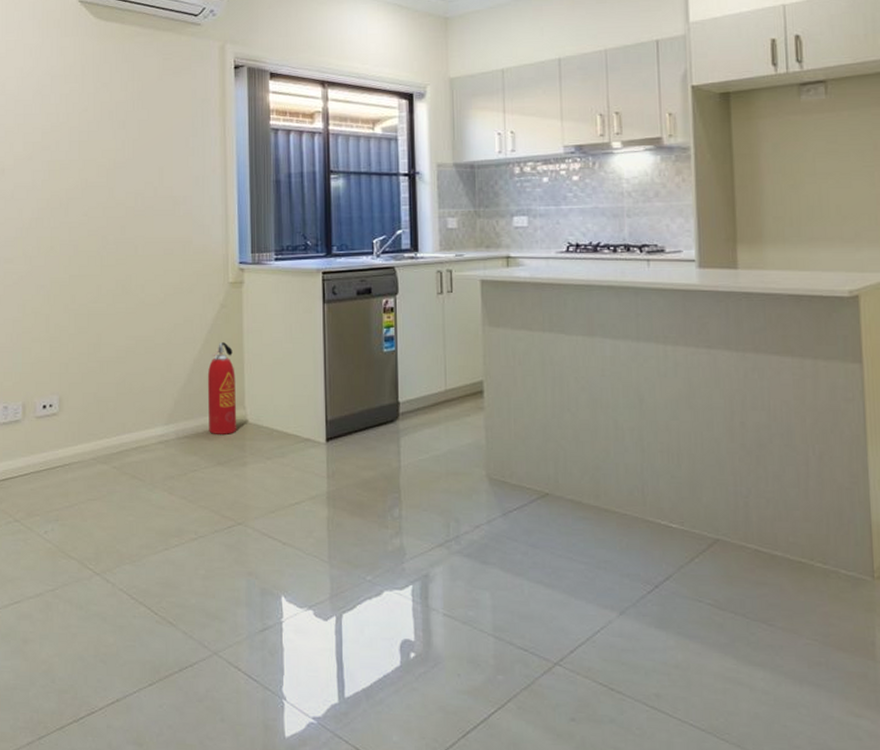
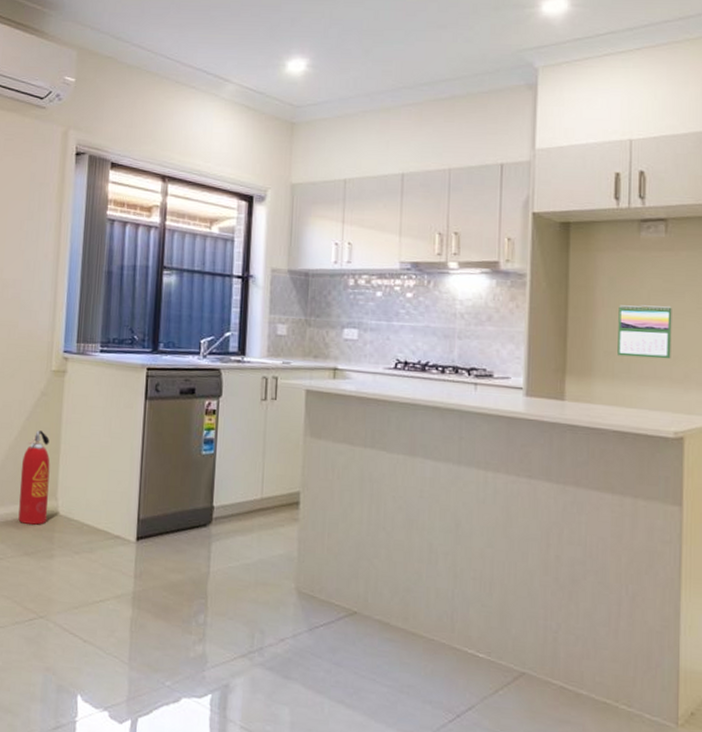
calendar: none [784,167,841,220] -> present [618,305,672,359]

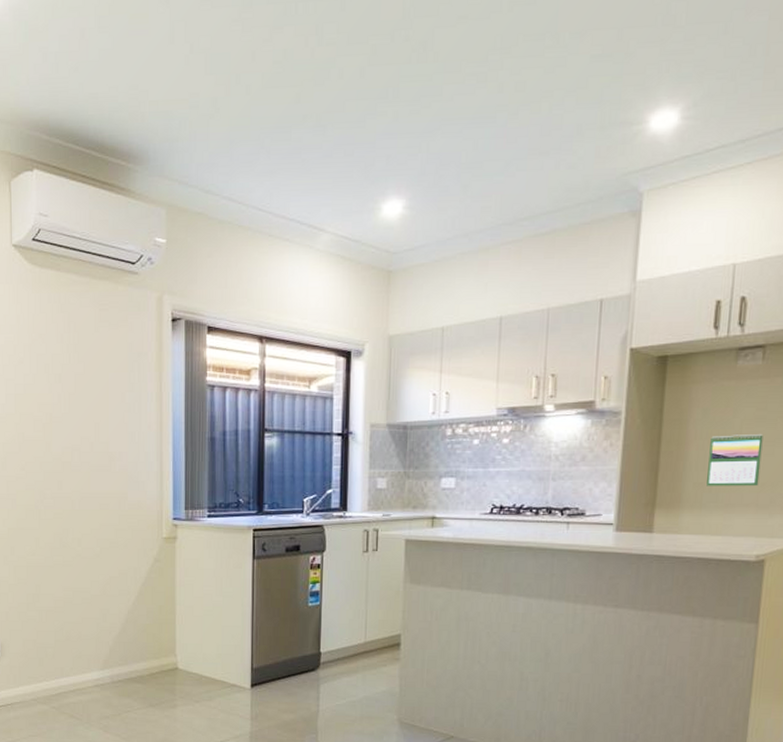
fire extinguisher: present [18,430,50,525] -> none [140,594,168,680]

